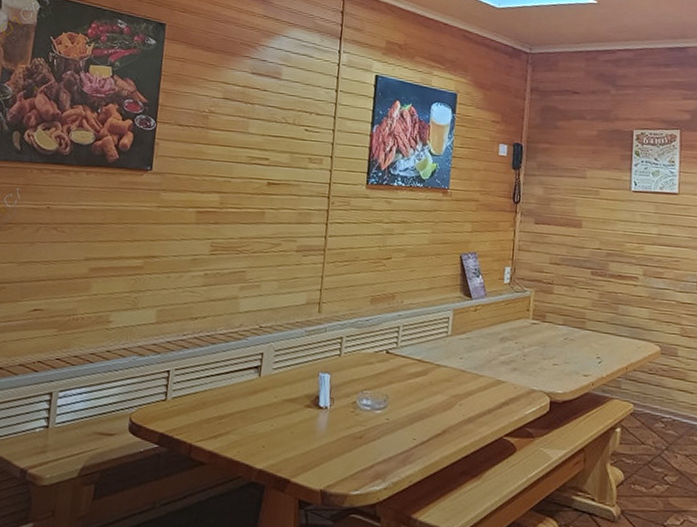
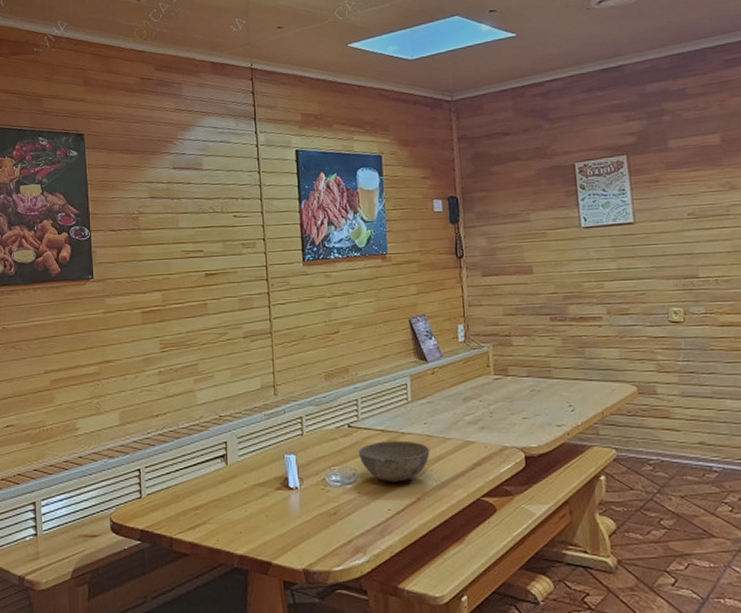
bowl: none [392,370,462,413] -> present [358,440,430,482]

